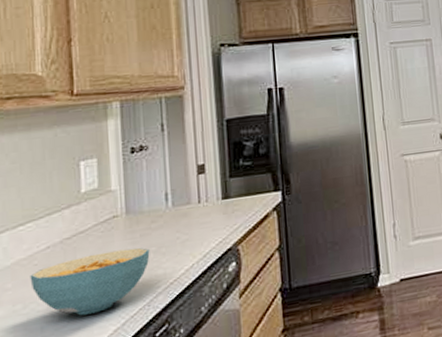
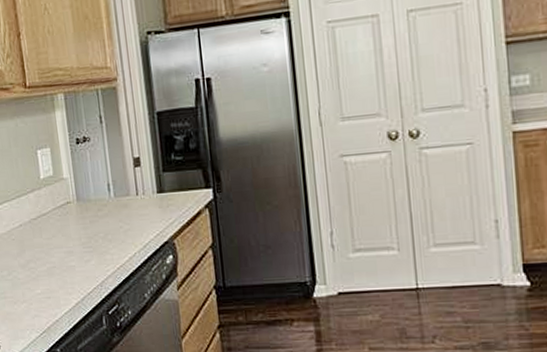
cereal bowl: present [30,248,150,316] -> none [10,232,99,287]

